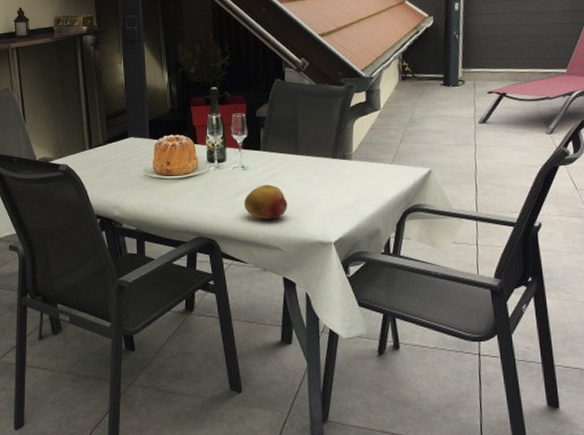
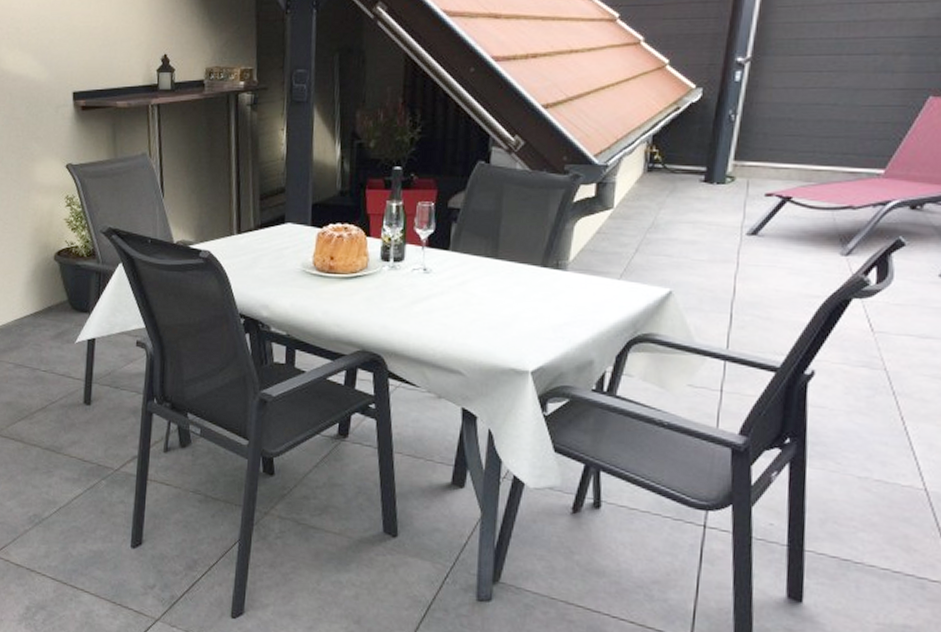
fruit: present [243,184,288,220] -> none [421,293,478,337]

